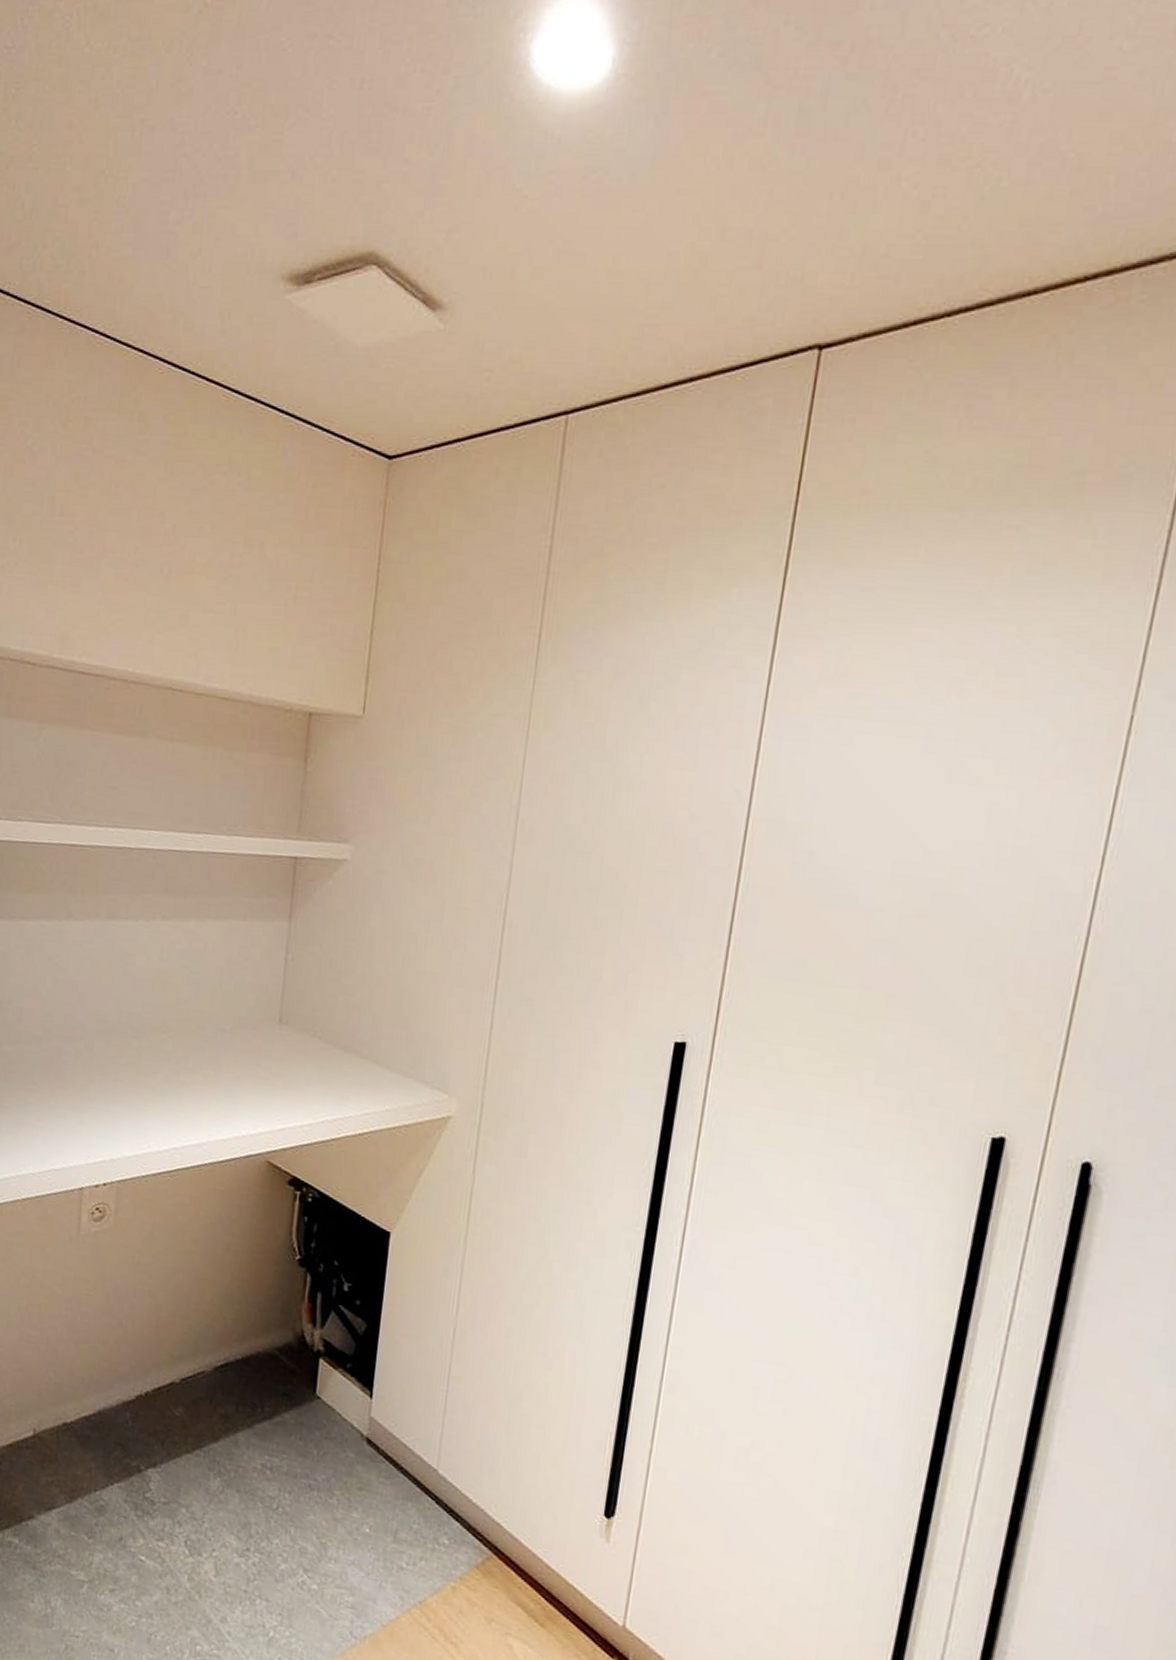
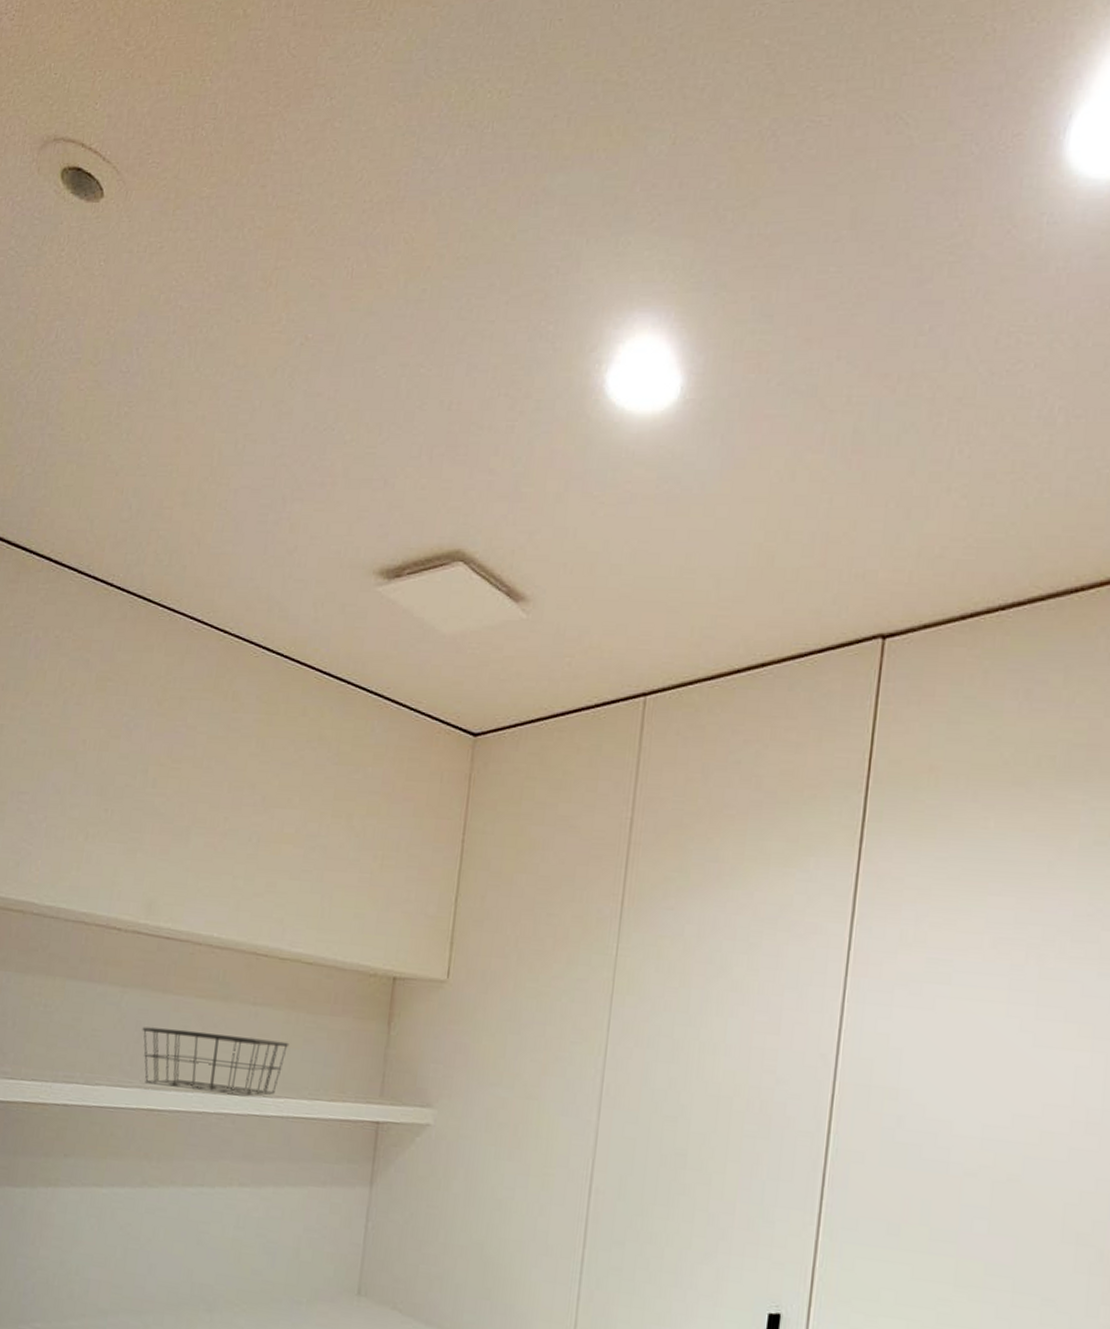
basket: none [61,762,207,832] -> present [142,1026,290,1097]

